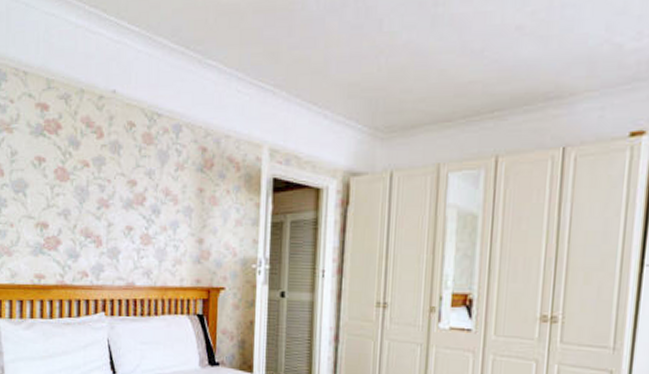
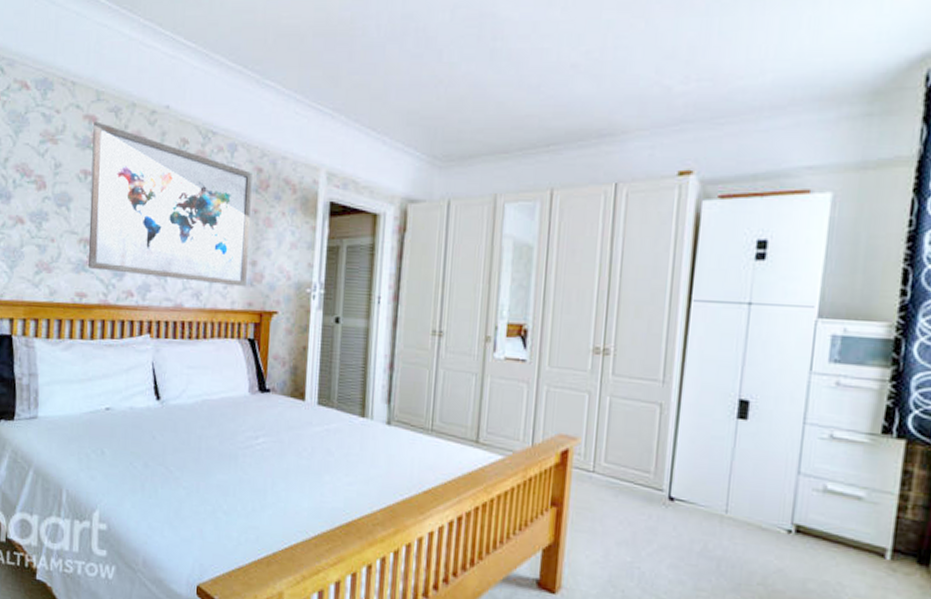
wall art: none [45,109,197,265] -> present [88,121,252,287]

